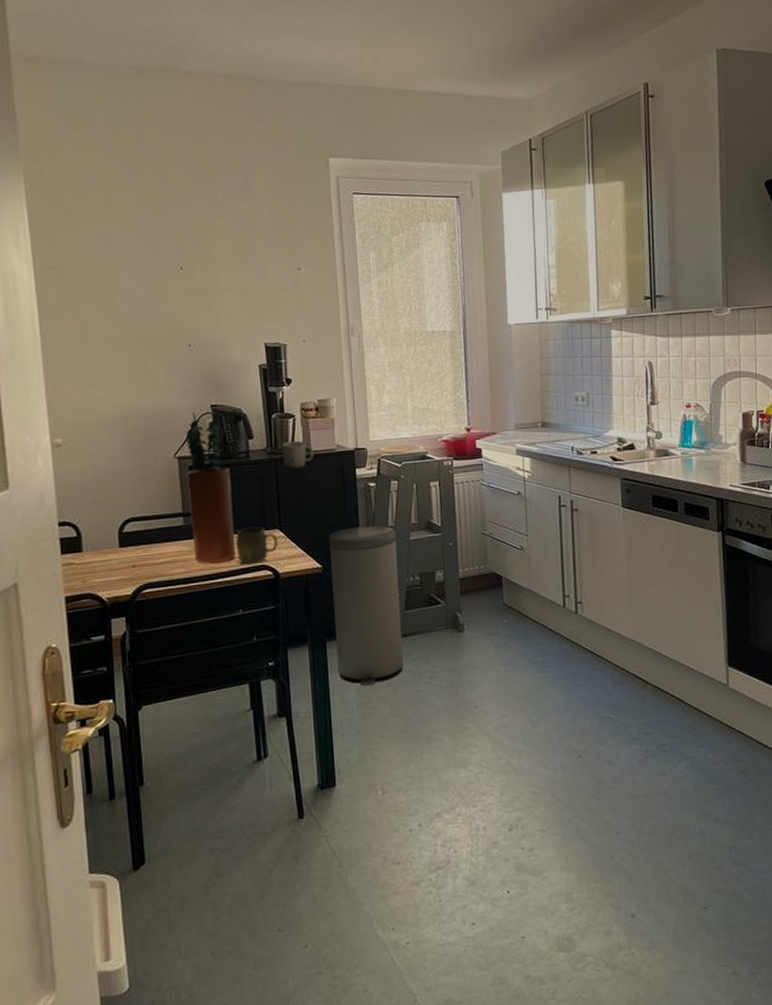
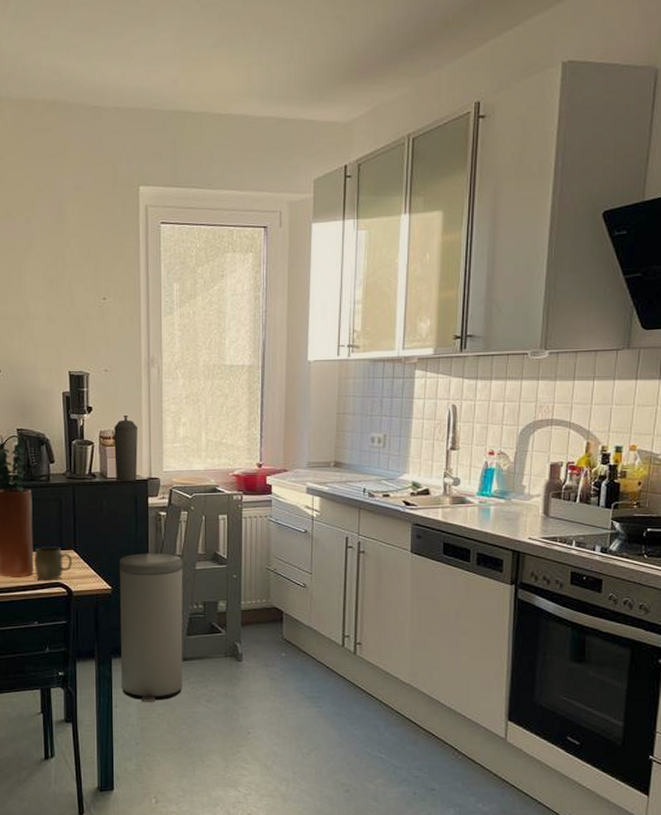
mug: present [282,440,314,469] -> none [81,467,110,494]
canister: none [316,386,343,454] -> present [114,416,138,481]

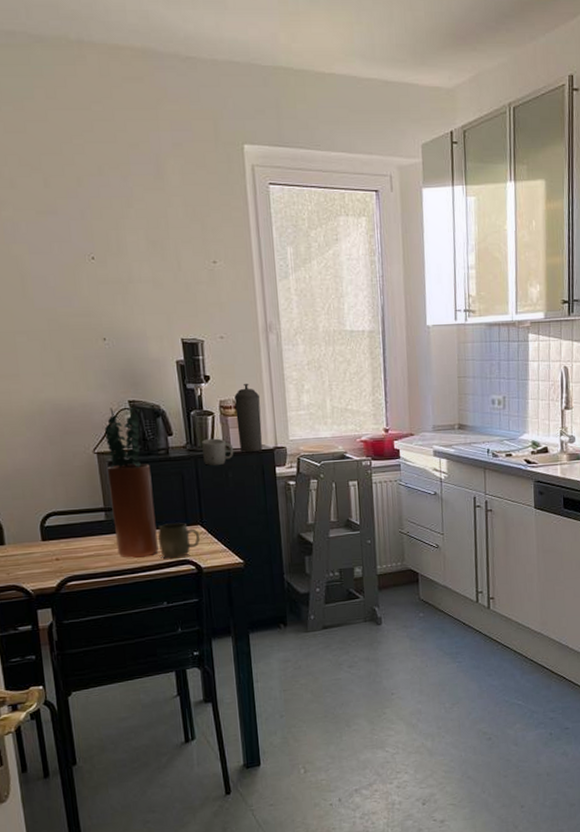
mug: none [81,467,110,494] -> present [202,438,234,466]
pedal bin: present [120,553,183,703] -> none [250,523,324,675]

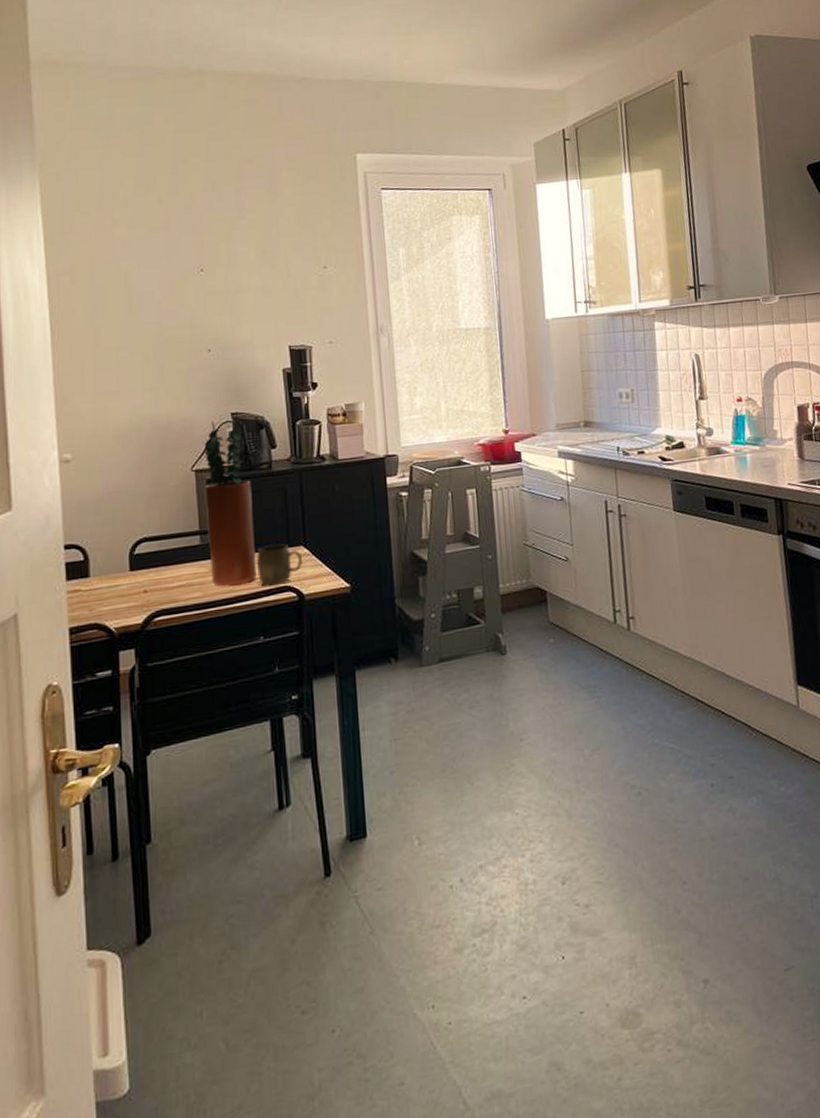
mug: present [202,438,234,466] -> none [307,448,342,479]
canister: present [234,384,262,452] -> none [343,389,372,462]

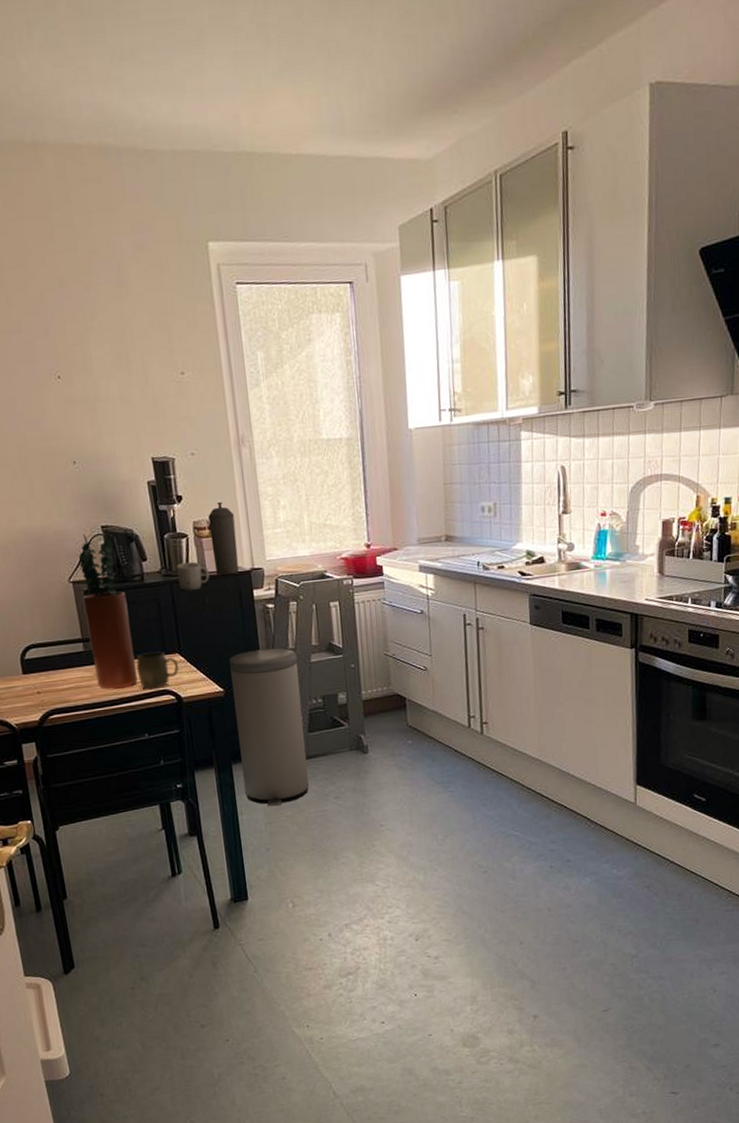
mug: none [307,448,342,479] -> present [177,561,210,591]
canister: none [343,389,372,462] -> present [208,502,239,575]
pedal bin: none [358,538,441,721] -> present [229,648,309,807]

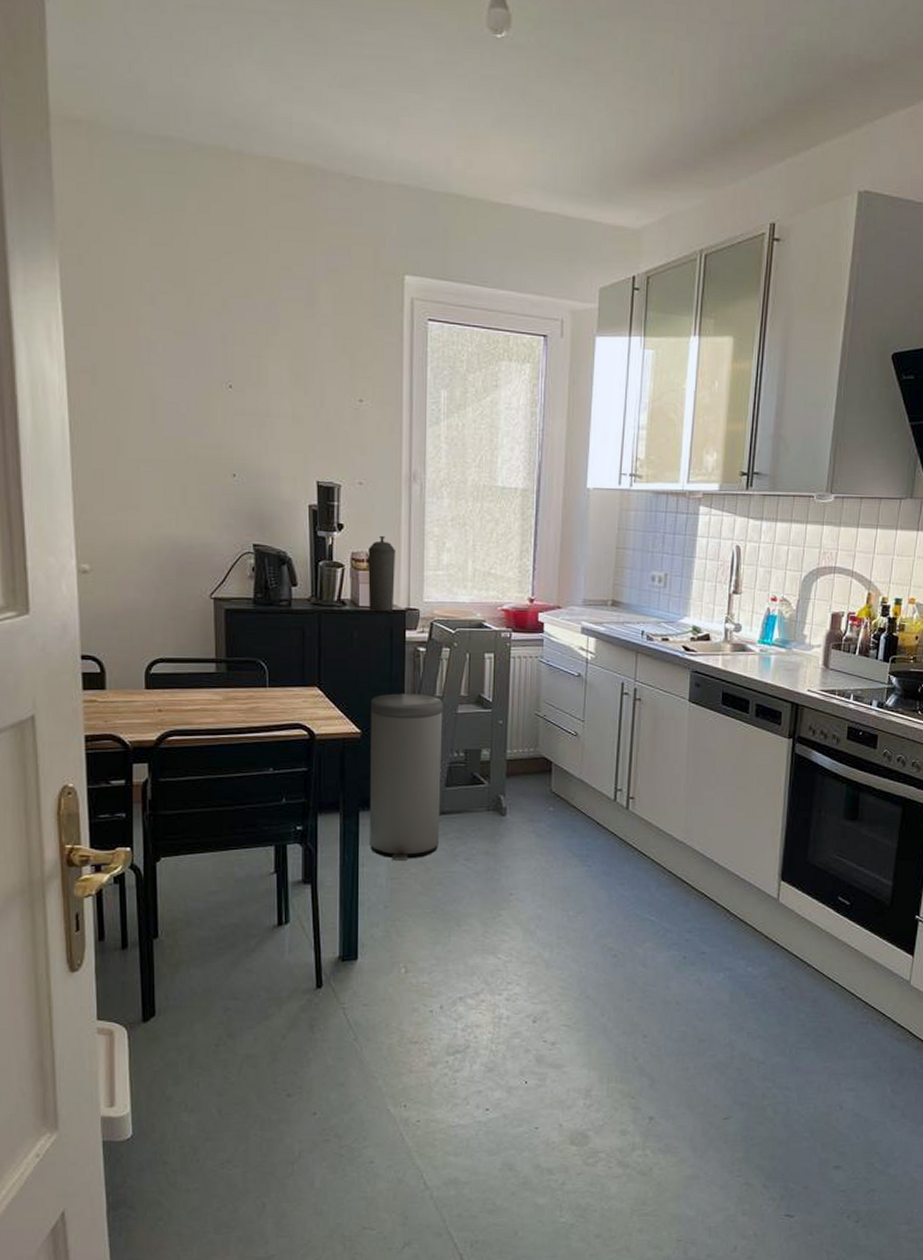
vase: present [79,525,138,690] -> none [222,544,270,717]
mug: present [136,651,179,689] -> none [271,682,316,721]
mug: present [177,561,210,591] -> none [328,593,362,624]

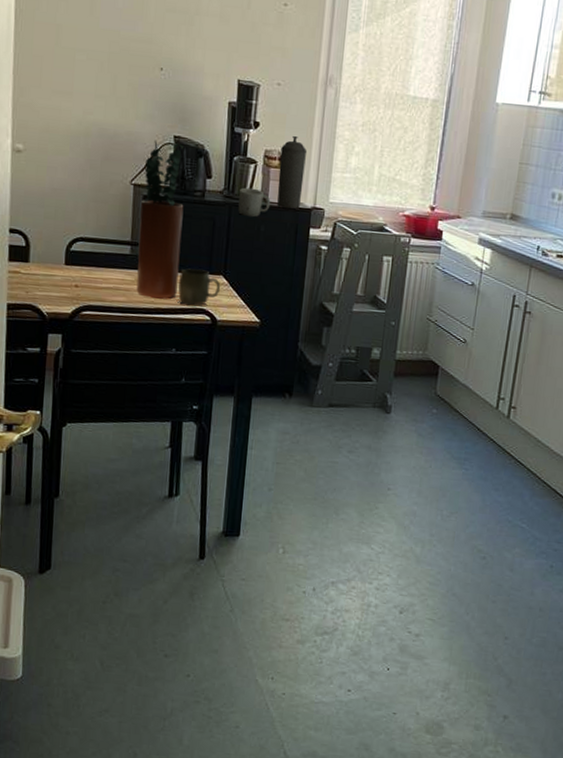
vase: none [222,544,270,717] -> present [136,136,184,299]
mug: none [271,682,316,721] -> present [178,268,221,306]
mug: none [328,593,362,624] -> present [238,187,271,218]
pedal bin: present [370,693,443,862] -> none [259,287,340,448]

